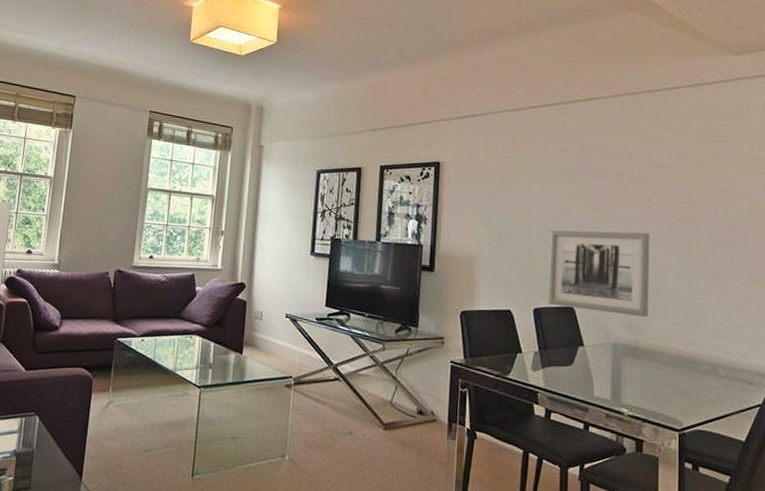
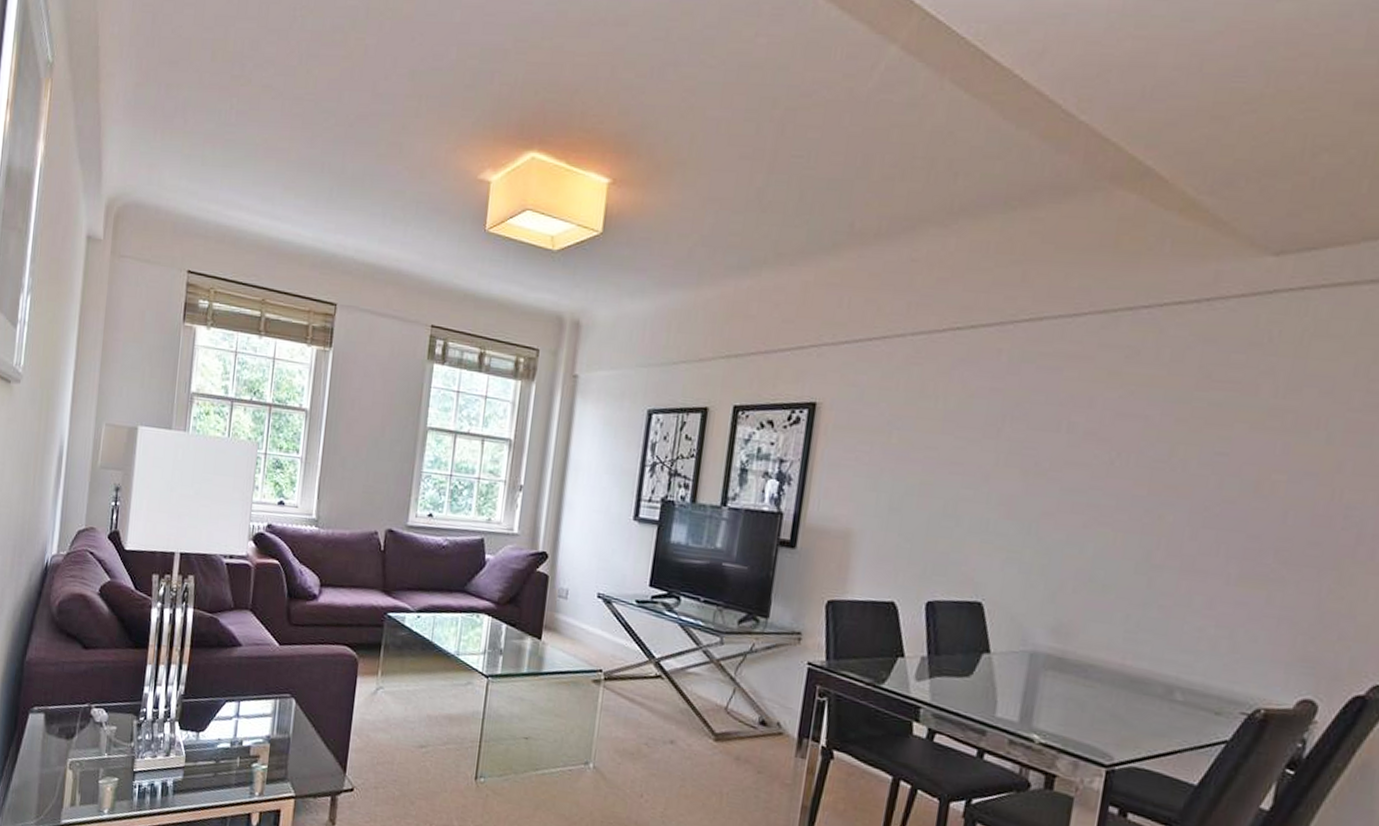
wall art: present [547,230,650,318] -> none [945,499,1104,621]

